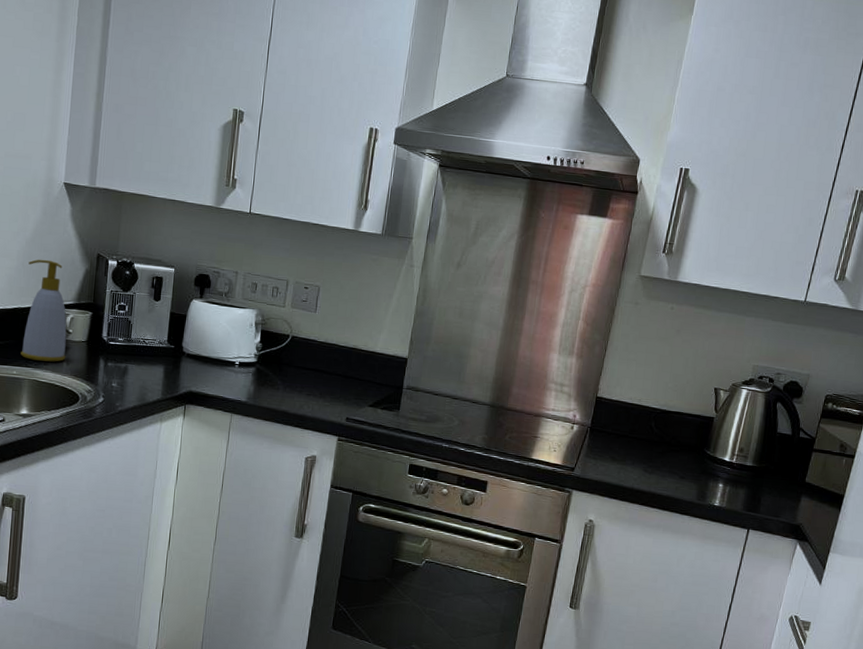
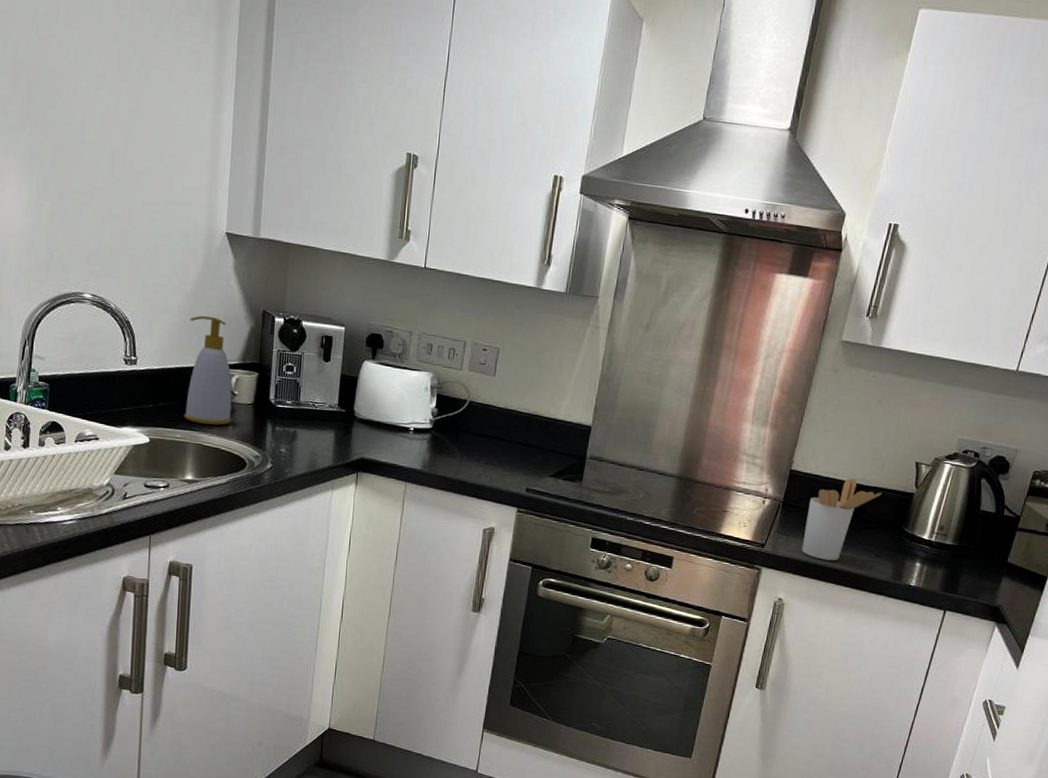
utensil holder: none [609,404,684,483] -> present [801,478,882,561]

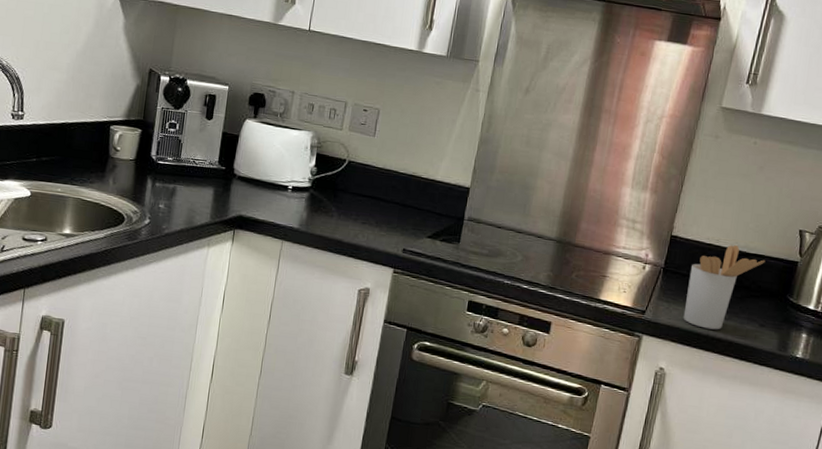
soap bottle: present [184,315,232,426] -> none [66,72,115,181]

